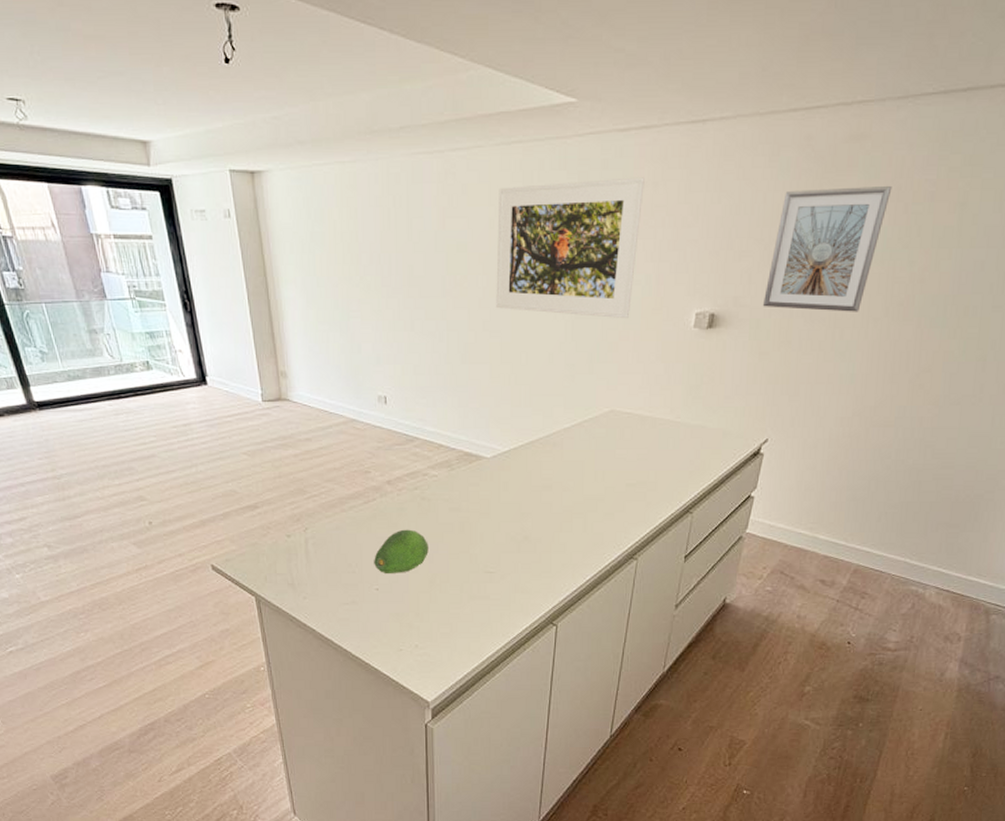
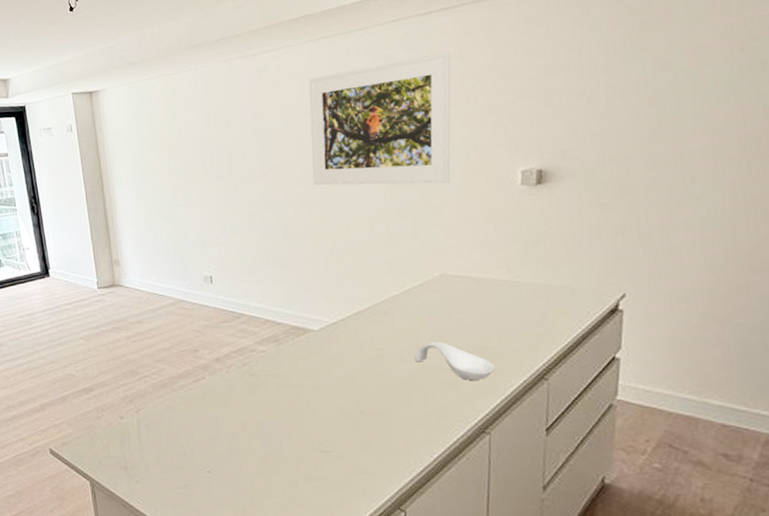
fruit: present [374,529,429,573] -> none [205,407,260,454]
spoon rest: none [578,473,649,511] -> present [414,341,495,380]
picture frame: present [762,186,892,312] -> none [594,27,722,158]

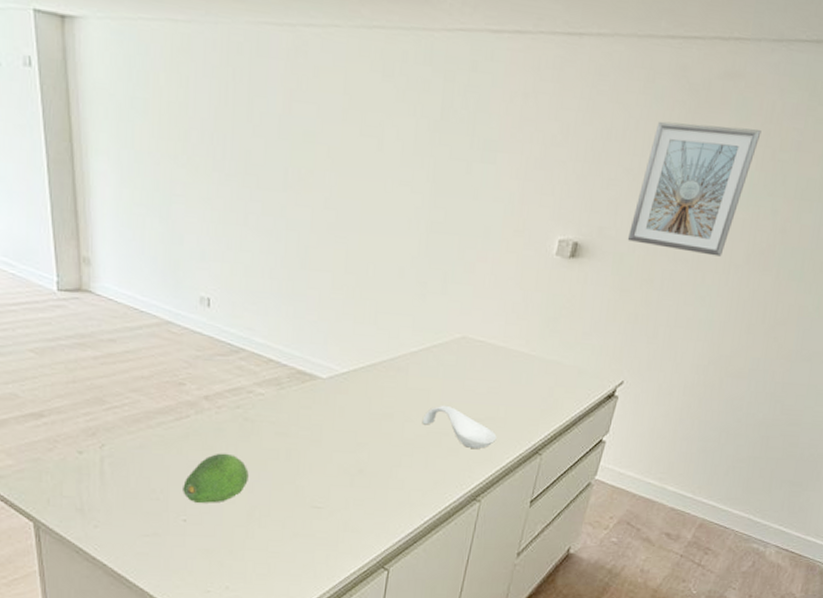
fruit: none [205,407,260,454] -> present [183,453,249,503]
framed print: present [309,52,451,186] -> none [344,75,515,239]
picture frame: none [594,27,722,158] -> present [627,121,762,257]

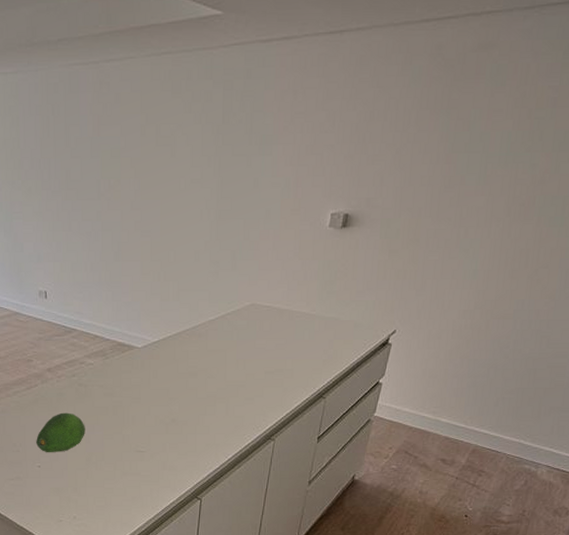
spoon rest: present [422,405,497,449] -> none [221,362,286,396]
picture frame: present [627,121,762,257] -> none [393,93,517,212]

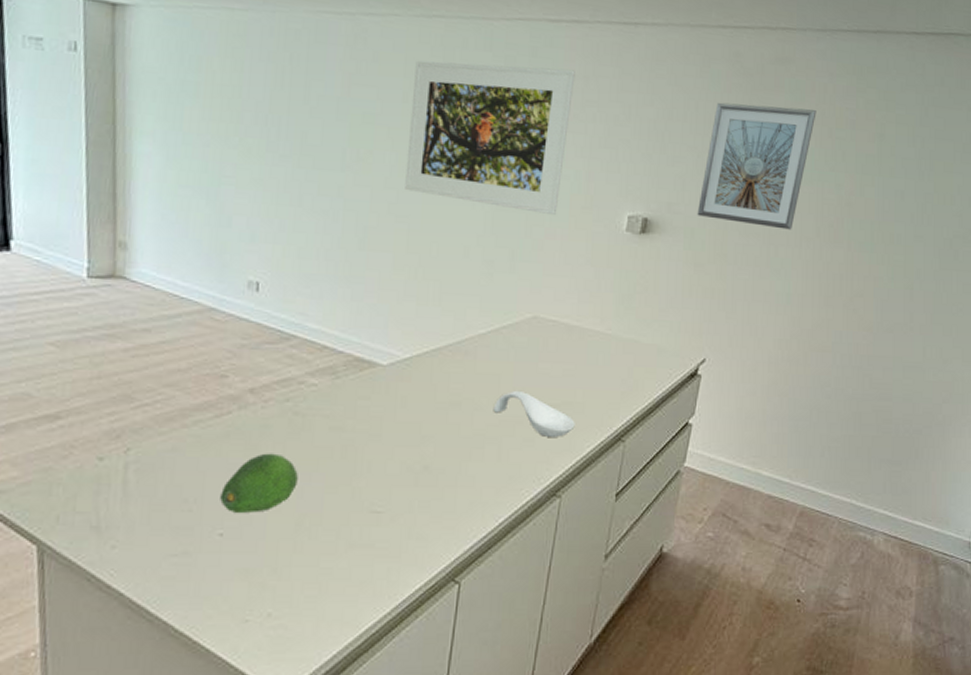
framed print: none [147,86,285,219] -> present [405,60,575,216]
spoon rest: none [221,362,286,396] -> present [493,390,575,437]
picture frame: none [393,93,517,212] -> present [697,102,817,230]

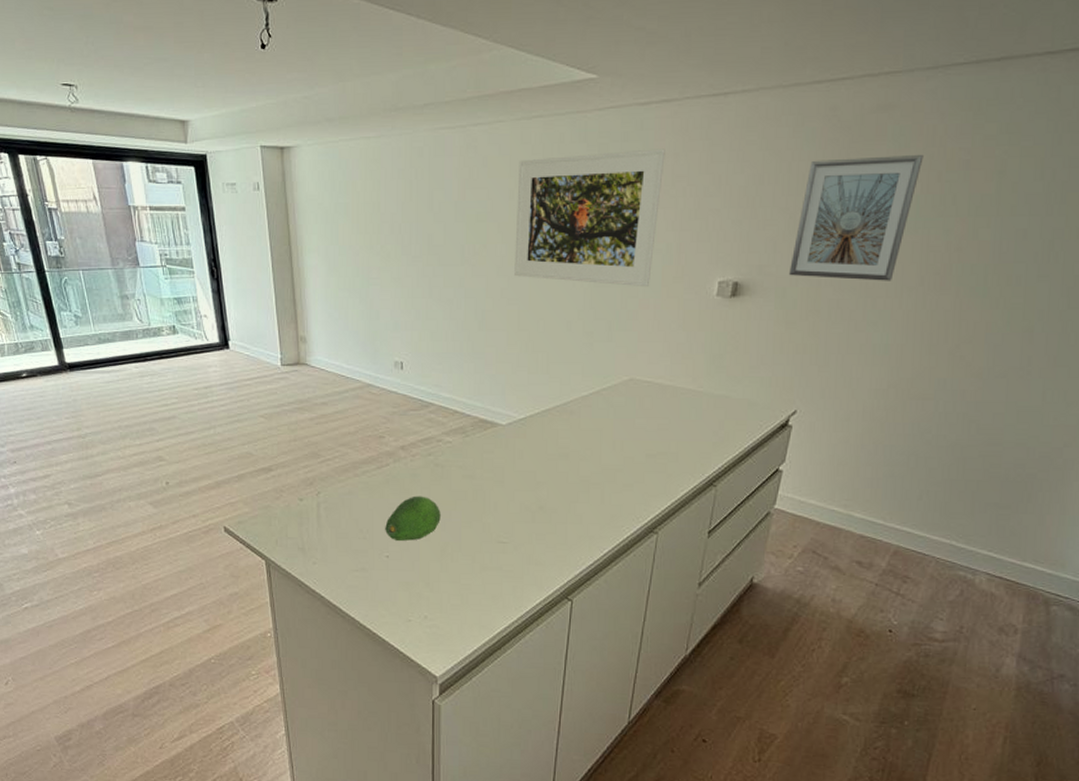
spoon rest: present [493,390,575,437] -> none [596,443,670,483]

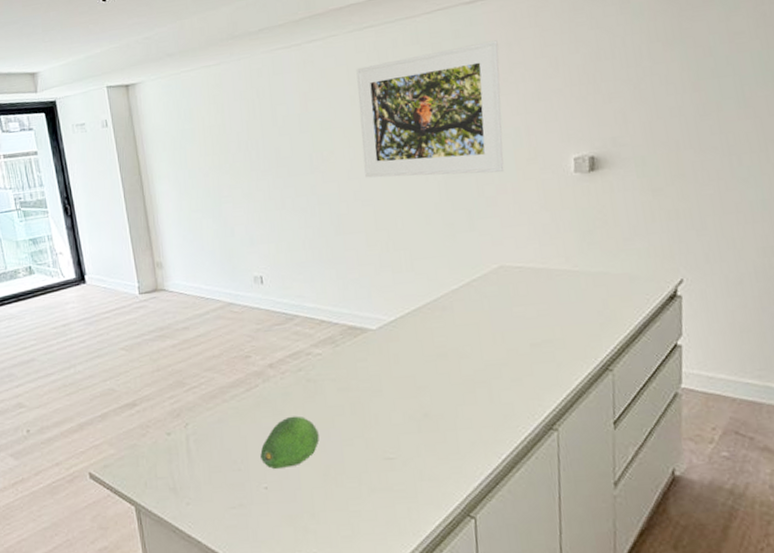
picture frame: present [788,155,924,281] -> none [643,14,757,144]

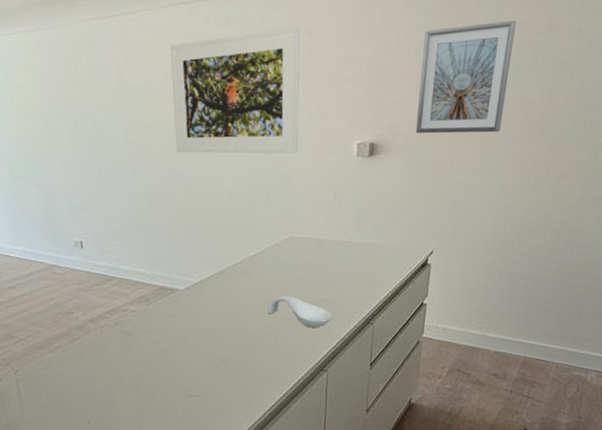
fruit: present [260,415,319,469] -> none [83,362,134,406]
spoon rest: none [477,335,559,375] -> present [267,295,332,328]
picture frame: none [643,14,757,144] -> present [415,21,516,134]

